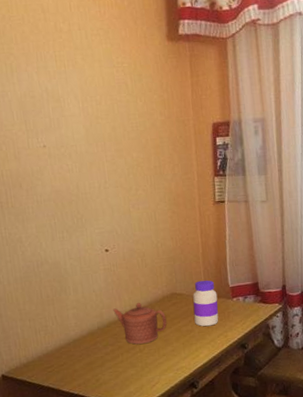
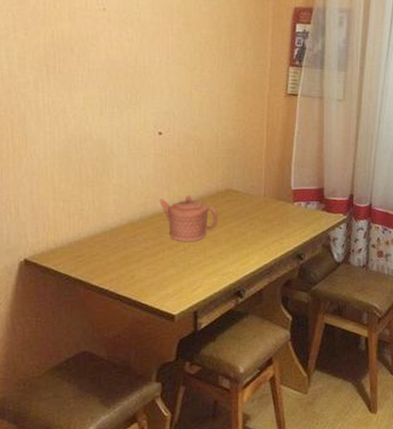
jar: present [193,280,219,327] -> none [249,179,277,231]

